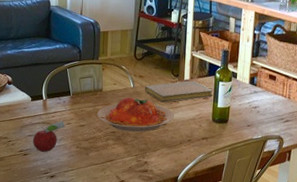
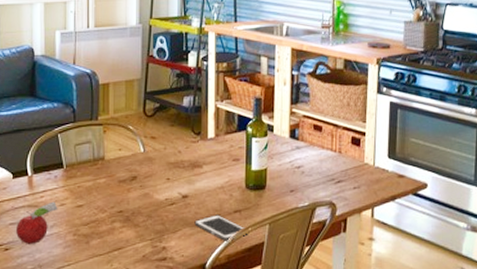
plate: present [97,97,175,132] -> none [99,164,199,210]
notebook: present [144,81,213,103] -> none [158,139,246,169]
cell phone: none [170,140,213,161] -> present [194,214,250,241]

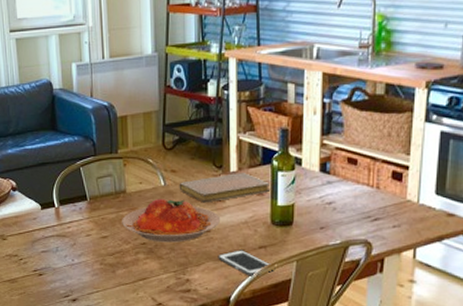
fruit: present [16,201,58,245] -> none [48,232,84,272]
plate: none [99,164,199,210] -> present [122,198,221,243]
notebook: none [158,139,246,169] -> present [179,173,271,203]

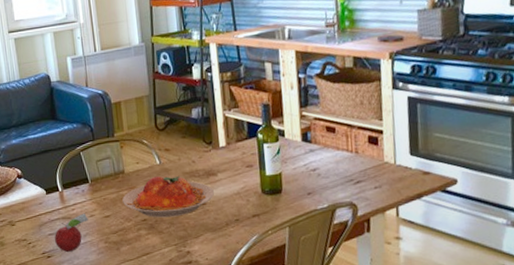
fruit: none [48,232,84,272] -> present [55,213,89,253]
notebook: present [179,173,271,203] -> none [173,147,259,178]
cell phone: present [218,250,276,276] -> none [215,219,270,244]

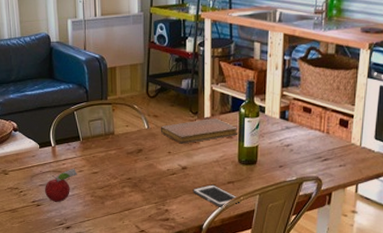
plate: present [122,176,215,218] -> none [110,139,196,178]
notebook: none [173,147,259,178] -> present [160,118,239,144]
cell phone: none [215,219,270,244] -> present [193,184,241,207]

